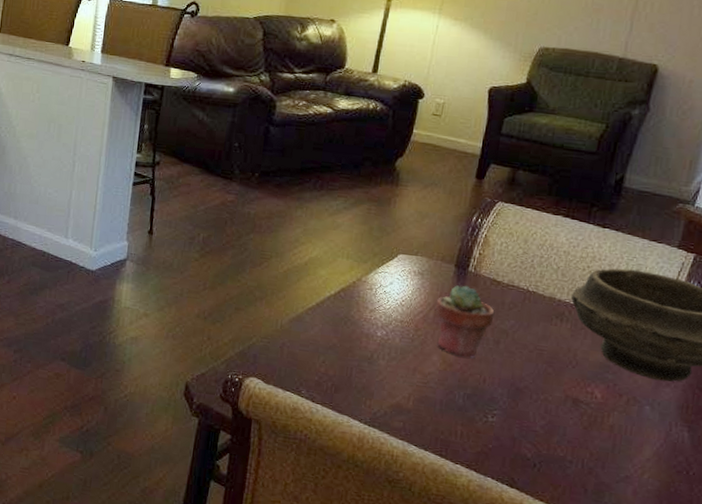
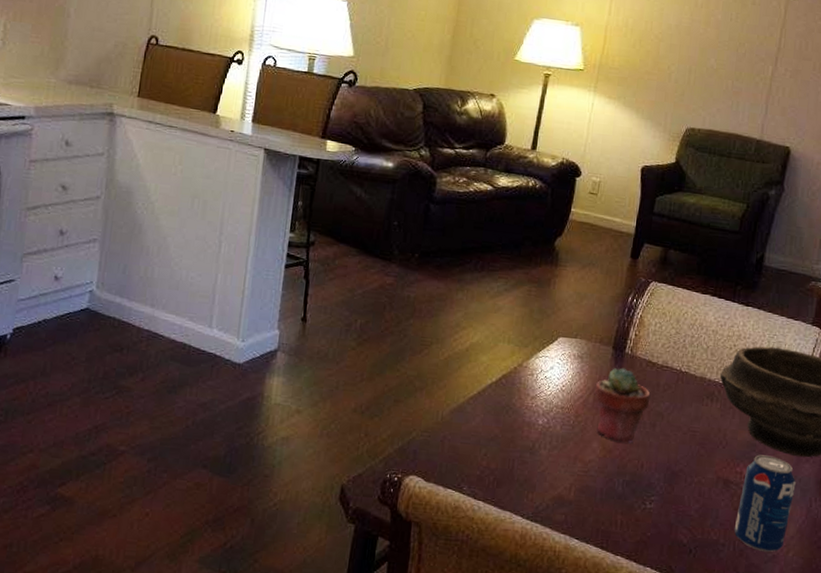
beverage can: none [583,376,654,473] -> present [734,455,796,552]

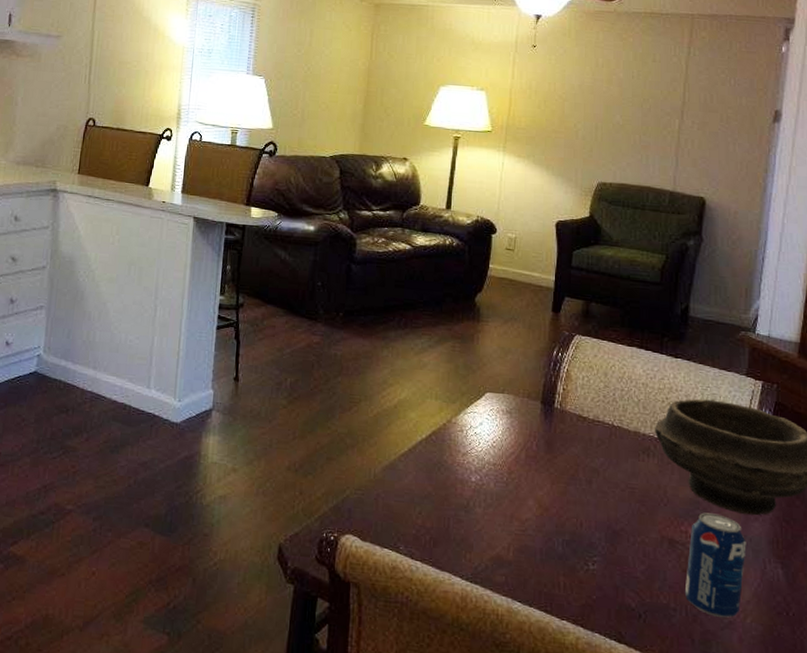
potted succulent: present [595,367,651,443] -> none [527,422,584,501]

